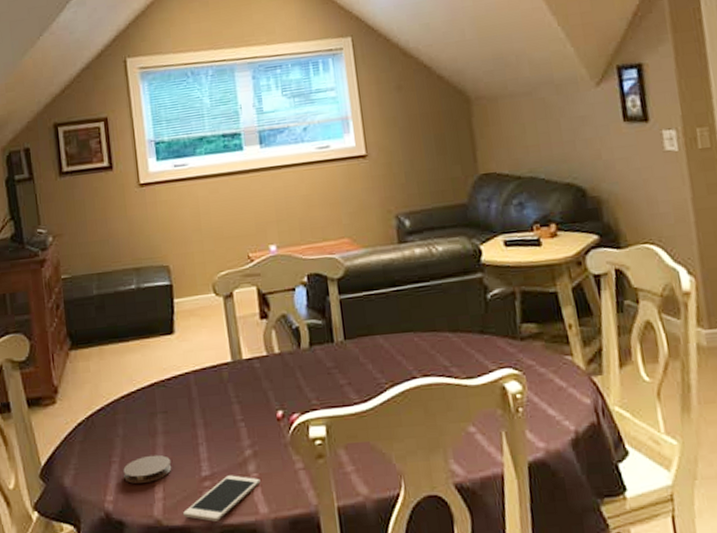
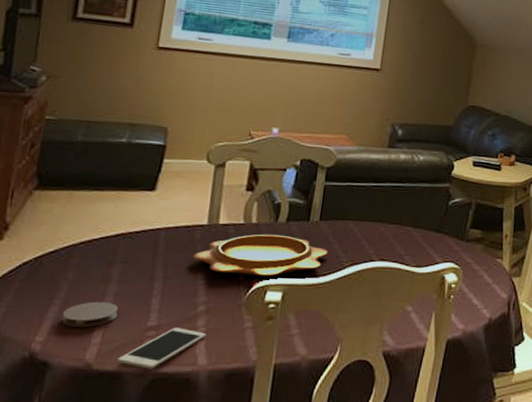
decorative bowl: none [225,362,363,413] -> present [192,234,328,276]

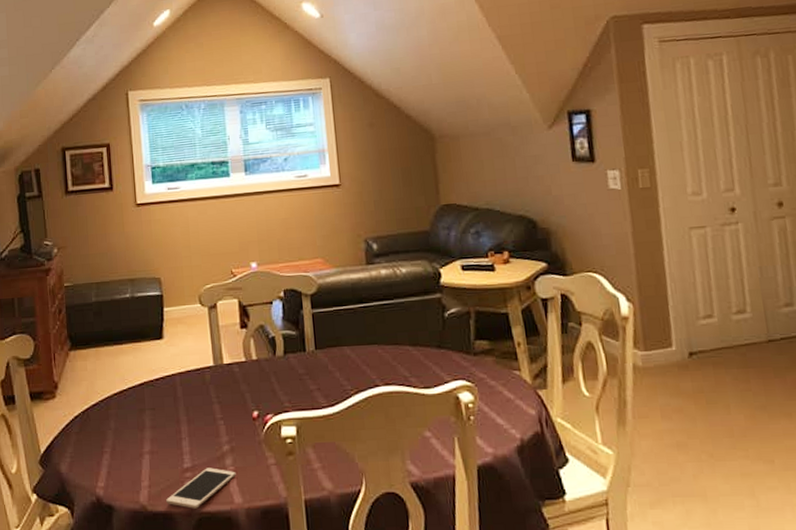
coaster: present [61,301,119,327] -> none [114,447,158,472]
decorative bowl: present [192,234,328,276] -> none [207,368,331,413]

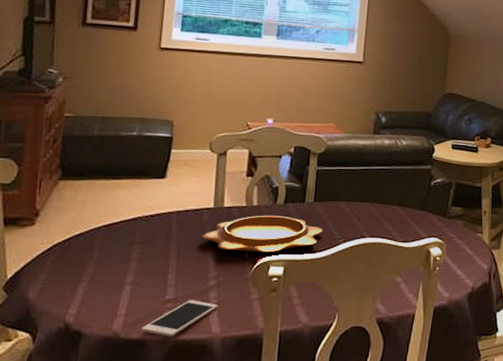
decorative bowl: none [207,368,331,413] -> present [201,215,323,253]

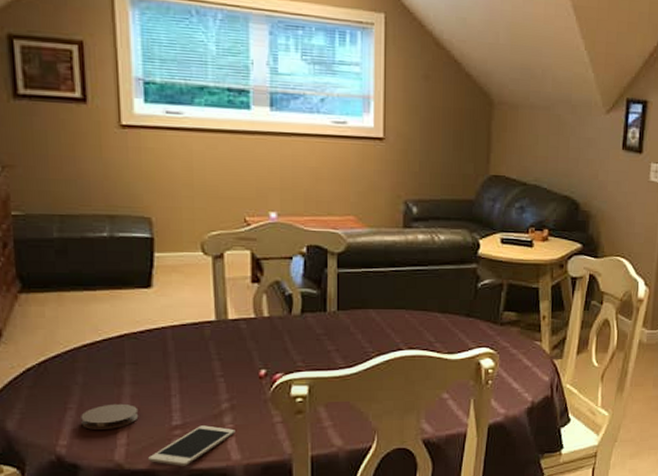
coaster: none [90,278,140,301] -> present [81,403,139,430]
decorative bowl: present [201,215,323,253] -> none [205,327,351,371]

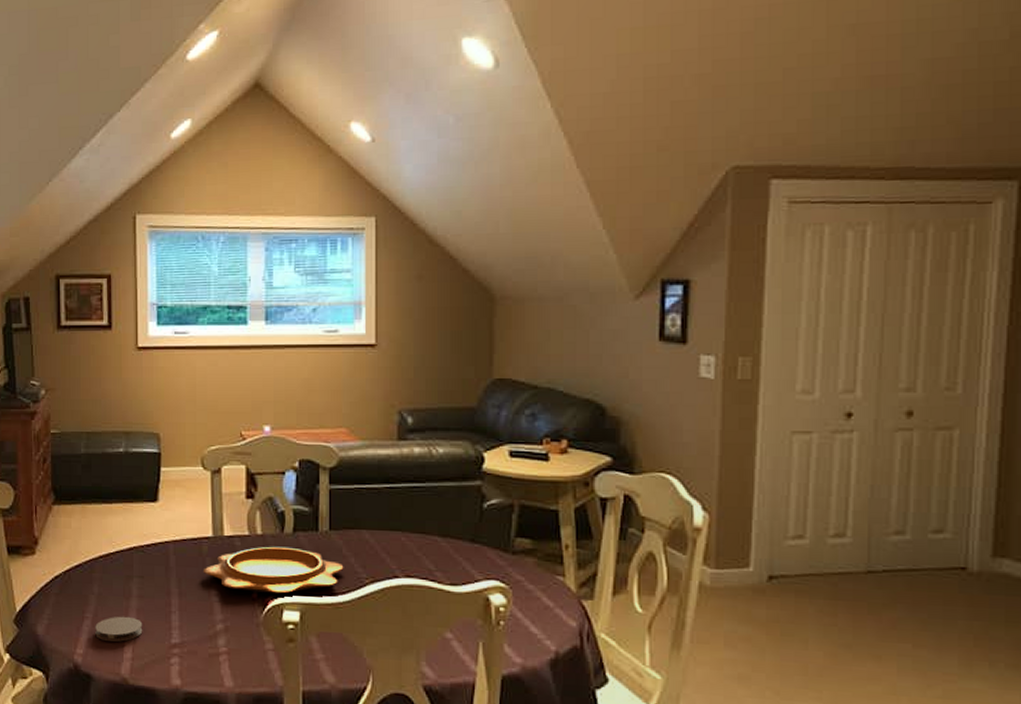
cell phone: present [148,425,236,466] -> none [150,646,229,688]
decorative bowl: none [205,327,351,371] -> present [203,546,344,594]

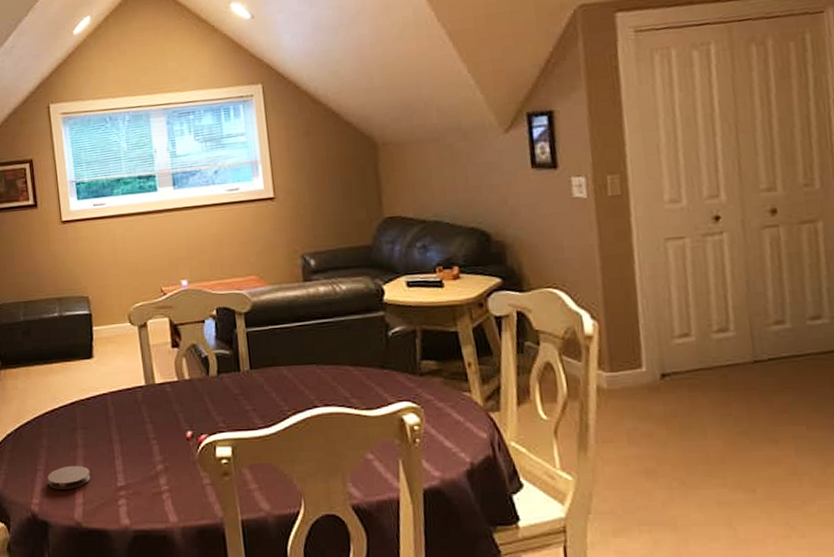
decorative bowl: present [203,546,344,594] -> none [139,388,267,433]

